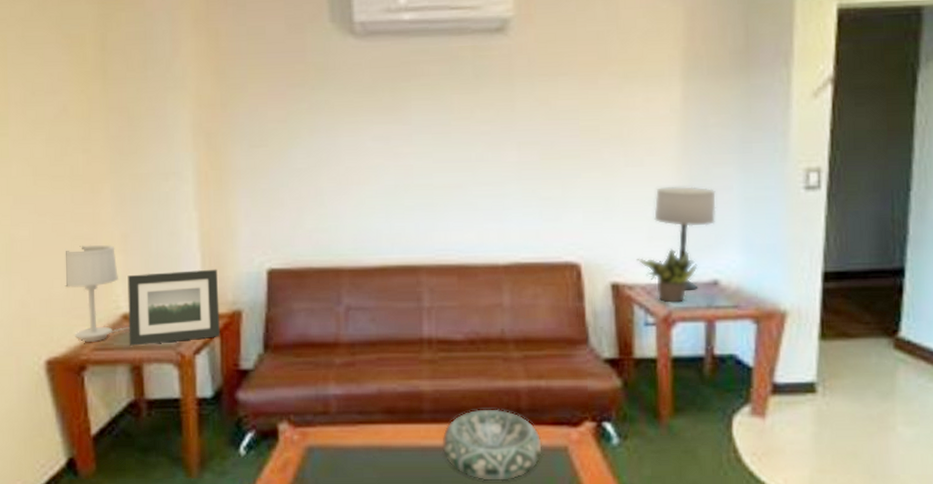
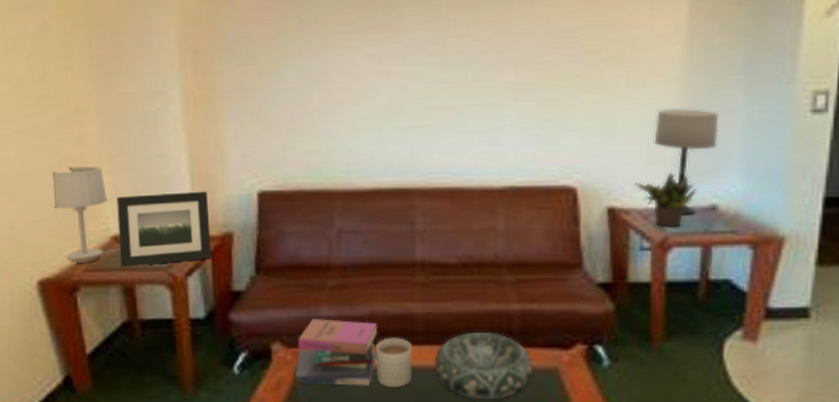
books: none [301,397,386,468] -> present [295,319,378,387]
mug: none [383,416,421,468] -> present [376,338,413,387]

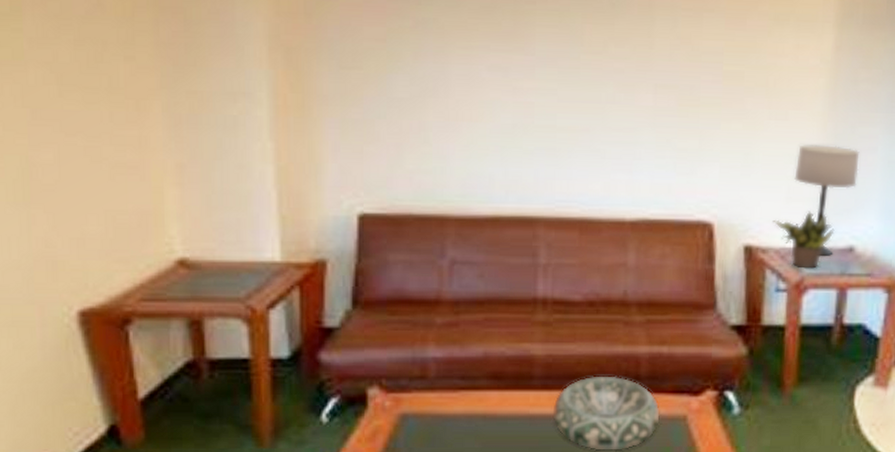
table lamp: present [52,165,121,263] -> none [101,174,187,291]
picture frame: present [116,191,212,267] -> none [184,210,300,297]
books: present [295,319,378,387] -> none [394,360,492,437]
mug: present [376,338,413,387] -> none [487,382,530,437]

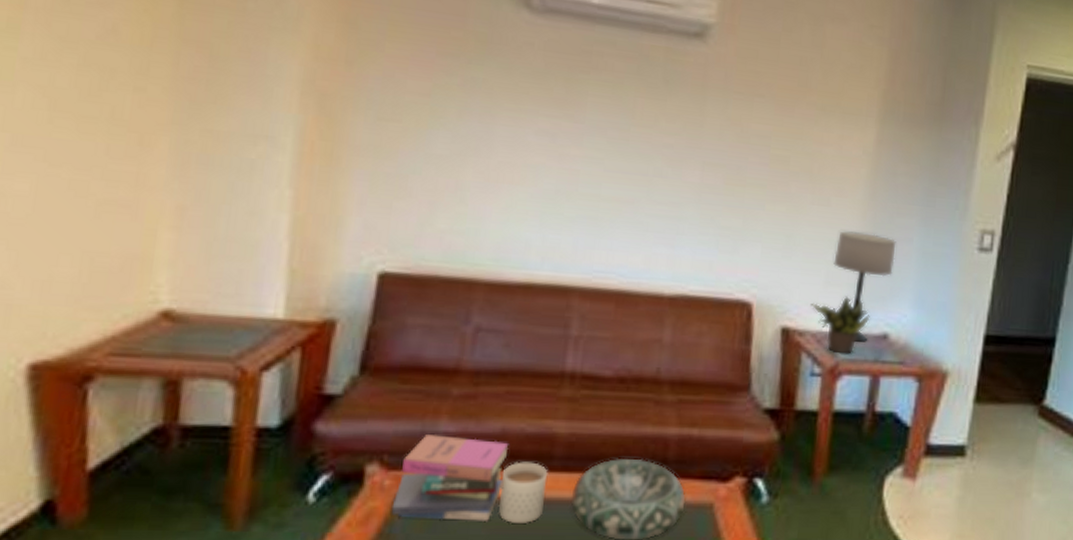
books: none [394,360,492,437] -> present [391,435,509,523]
mug: none [487,382,530,437] -> present [498,461,548,523]

